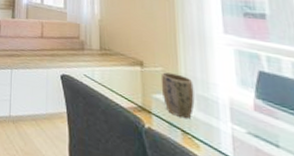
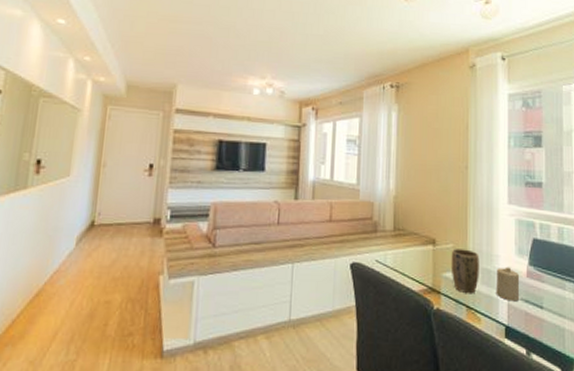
candle: none [215,96,247,135] -> present [496,267,520,302]

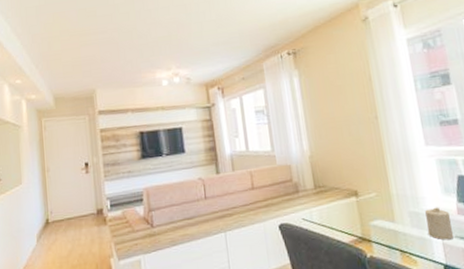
plant pot: present [451,249,479,293] -> none [375,195,409,238]

